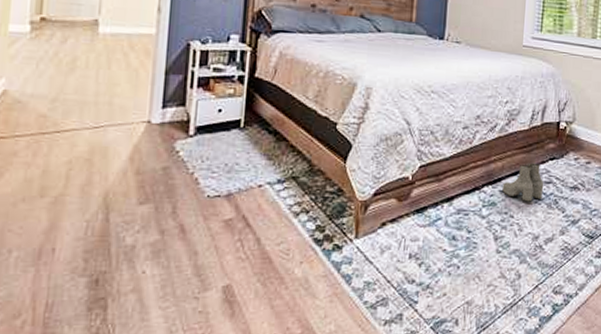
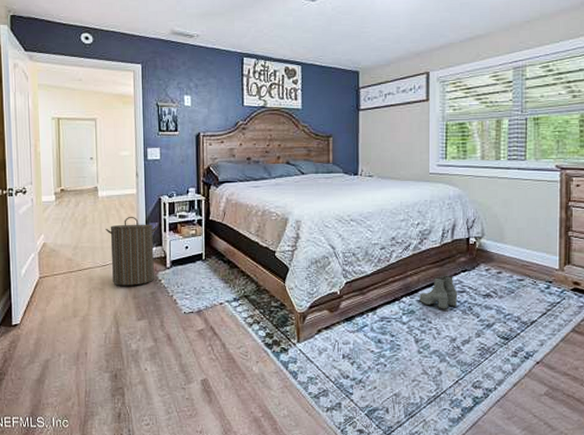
laundry hamper: none [104,63,181,157] -> present [105,216,157,286]

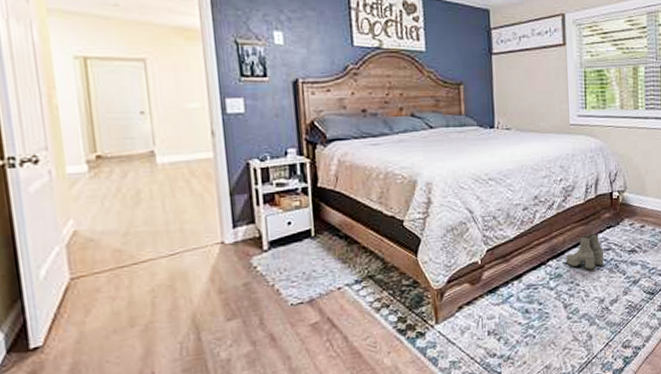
laundry hamper: present [105,216,157,286] -> none [170,187,247,279]

